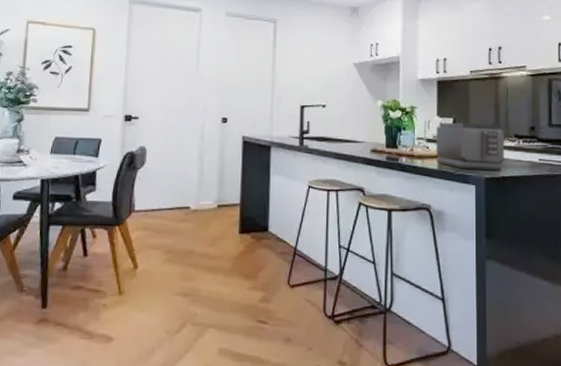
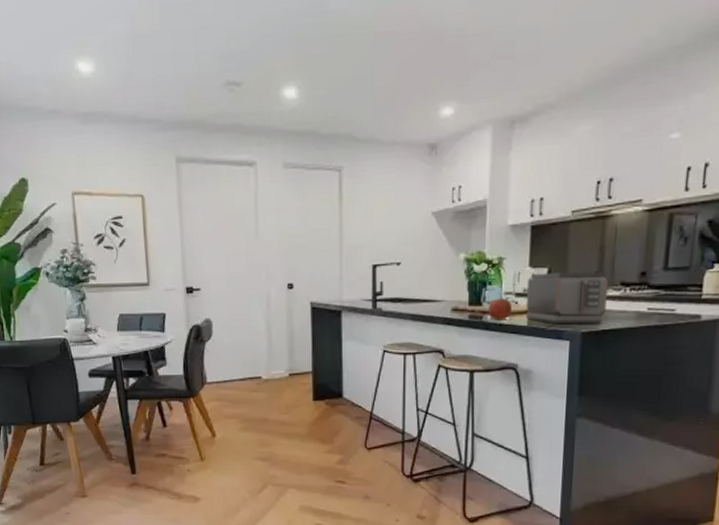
fruit: none [403,141,425,162] -> present [487,296,513,319]

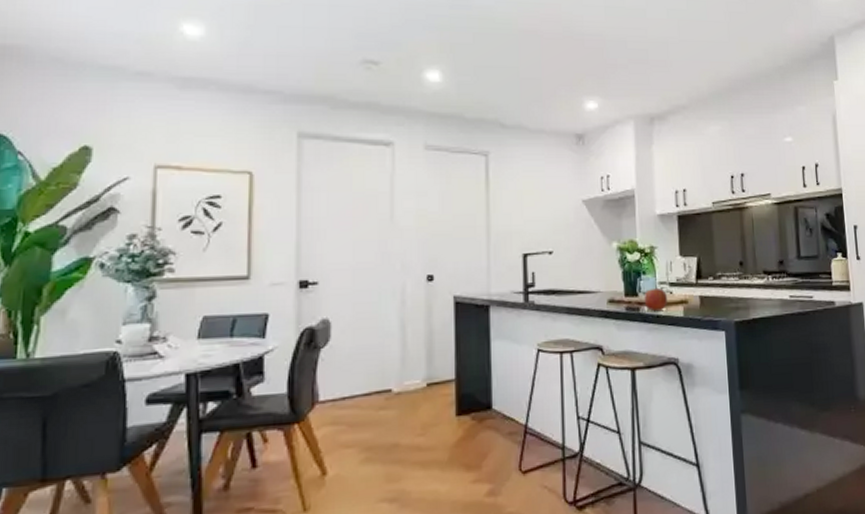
toaster: present [526,271,609,325] -> none [679,260,754,315]

